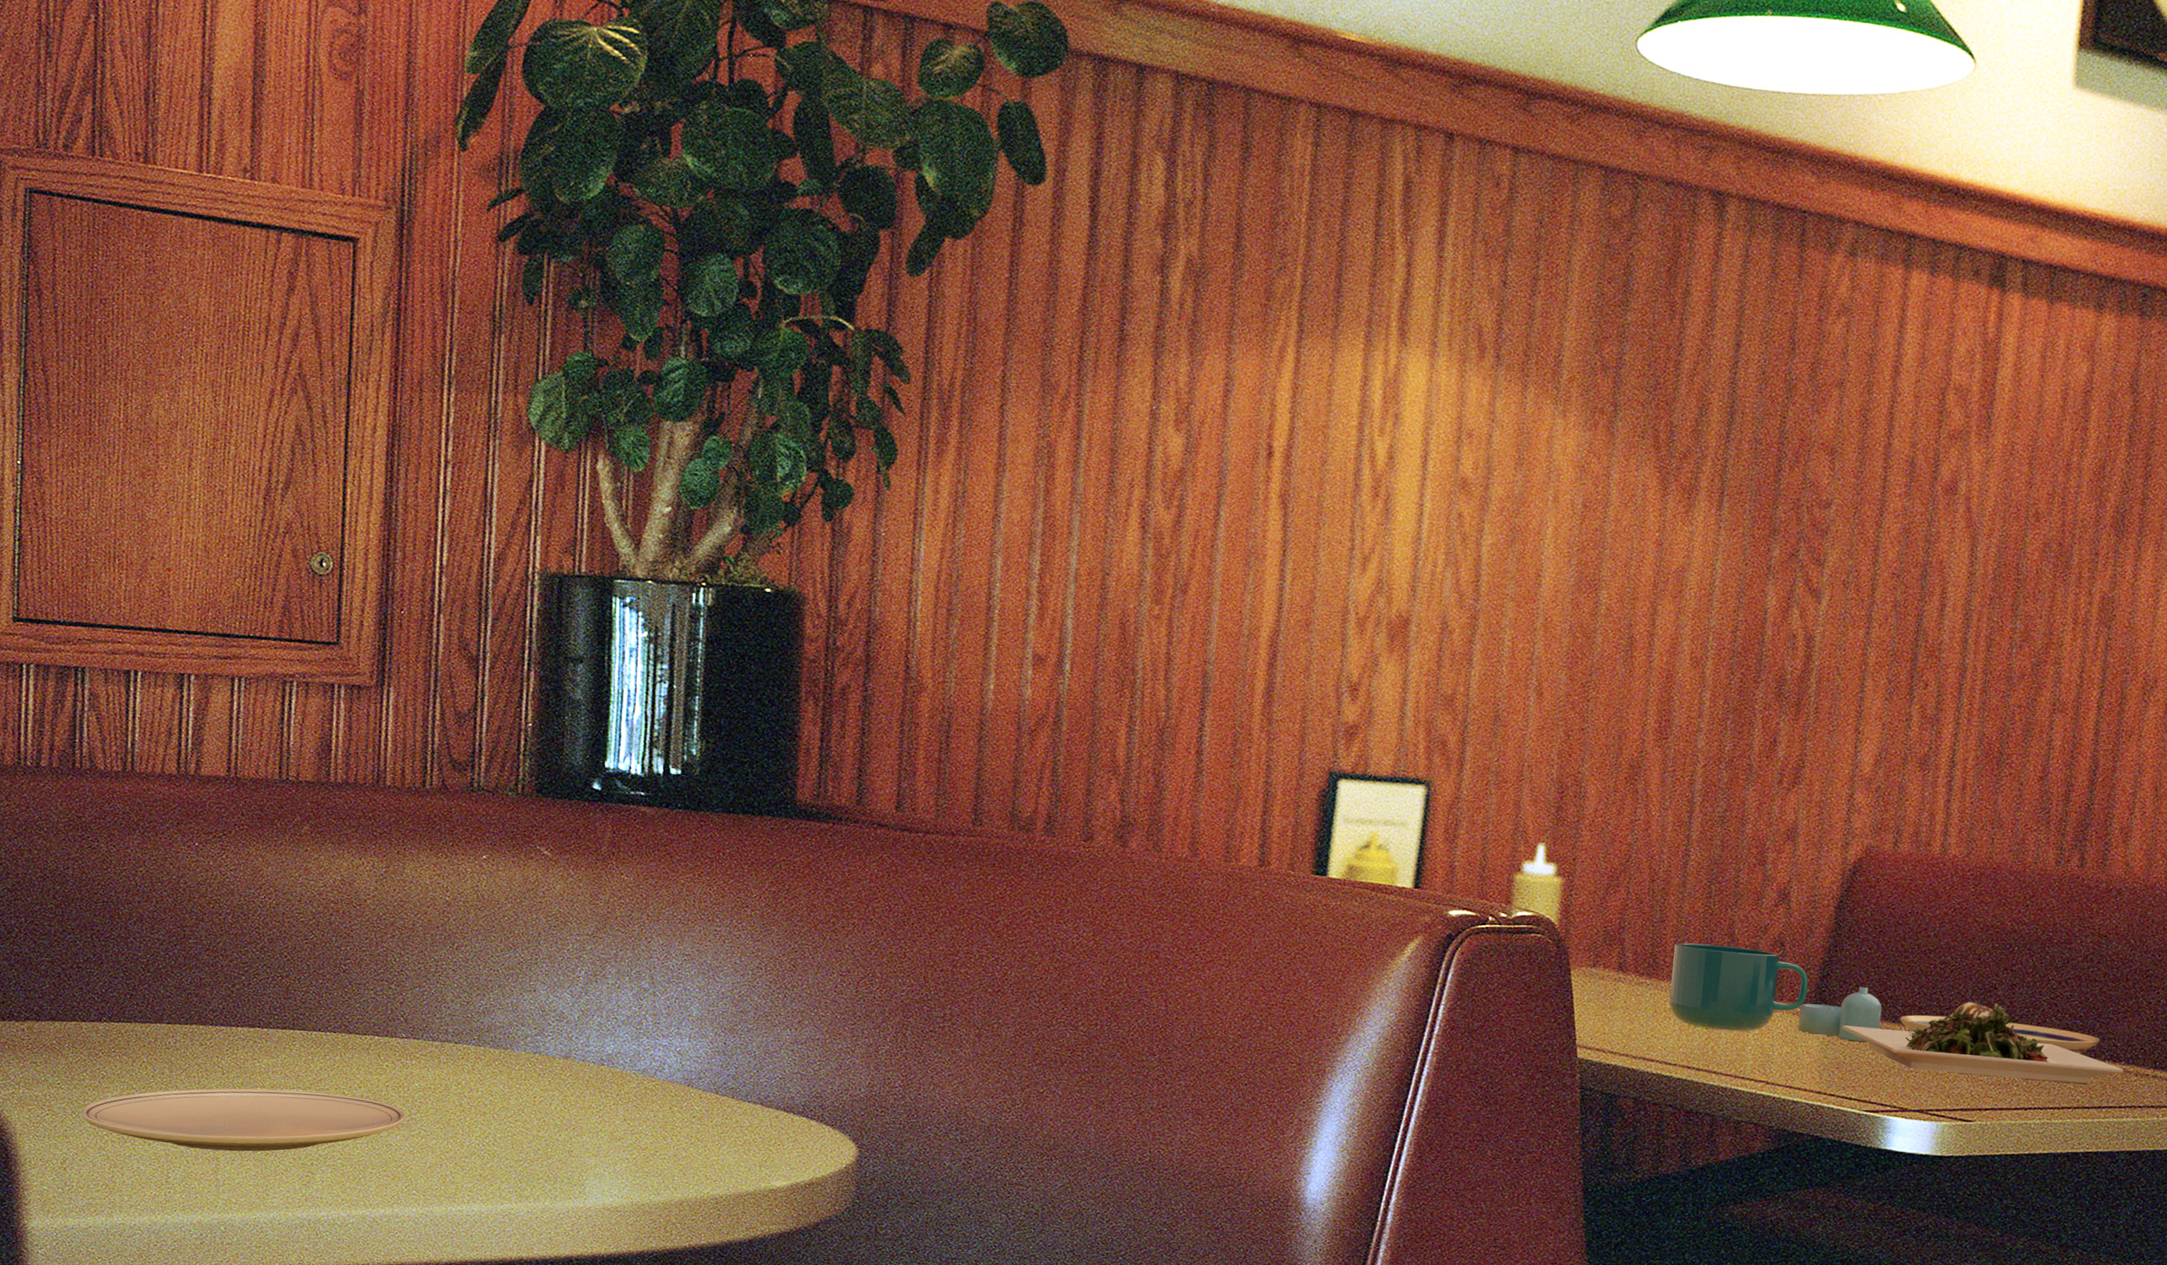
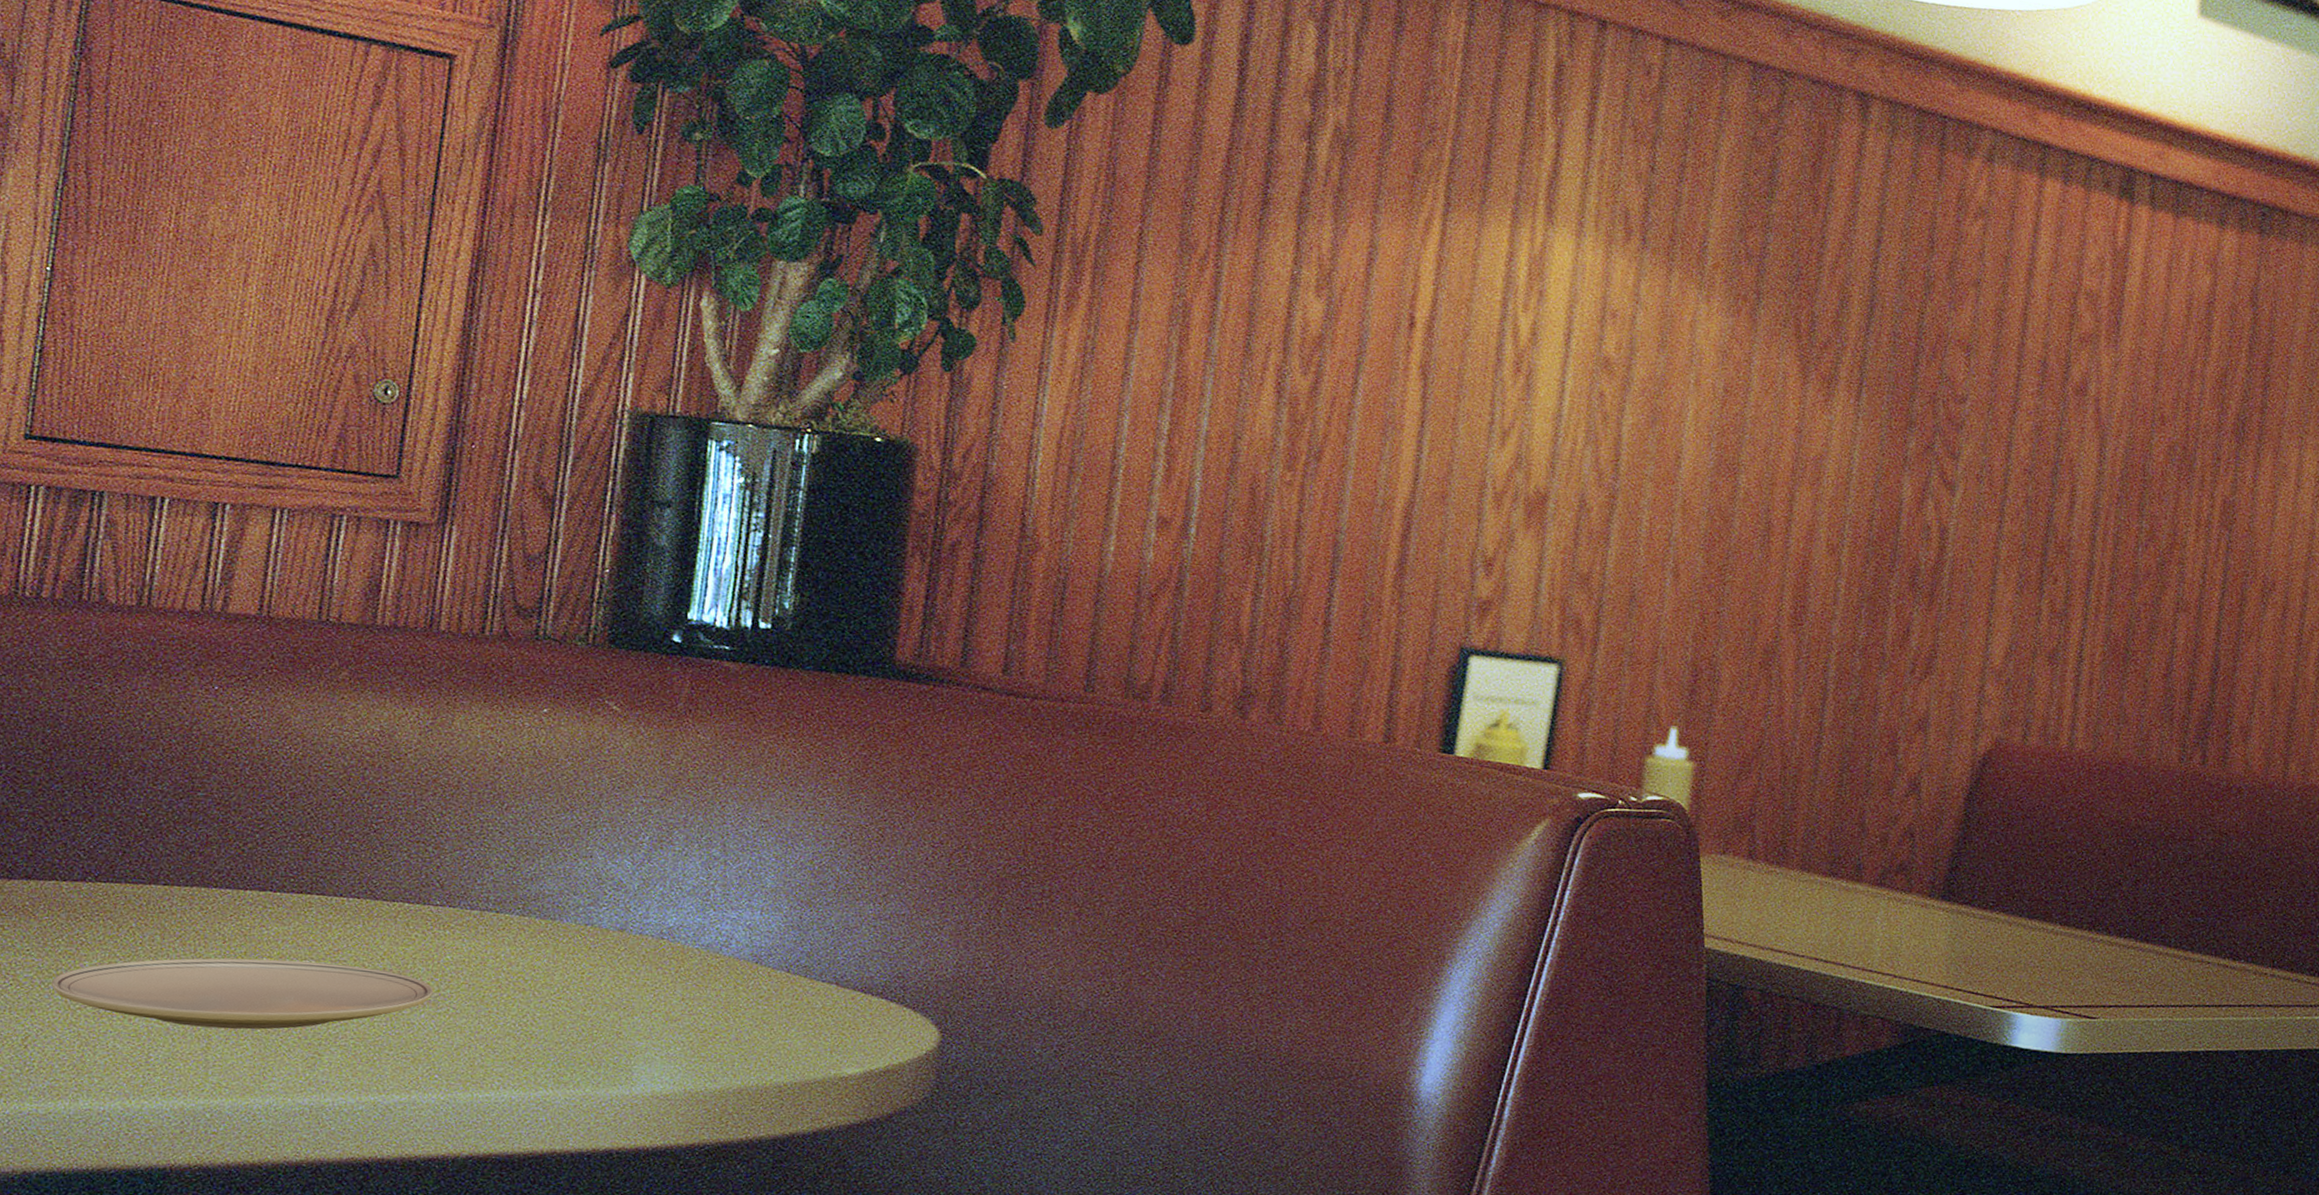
cup: present [1669,942,1808,1032] -> none [1798,831,1937,924]
sugar dispenser: present [1797,986,1883,1043] -> none [1925,879,2010,937]
salad: present [1842,1001,2124,1085] -> none [1969,896,2243,983]
plate: present [1899,1015,2101,1054] -> none [2026,909,2221,952]

